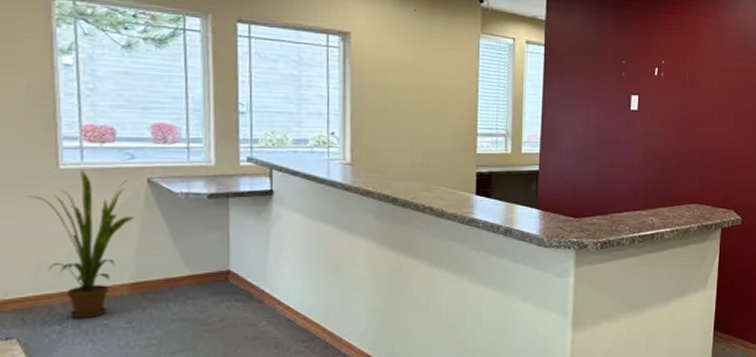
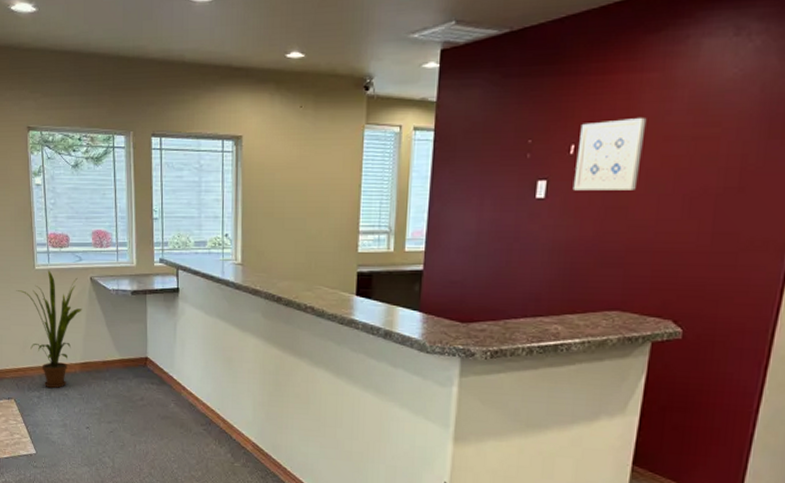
wall art: none [658,51,707,107] -> present [573,118,647,191]

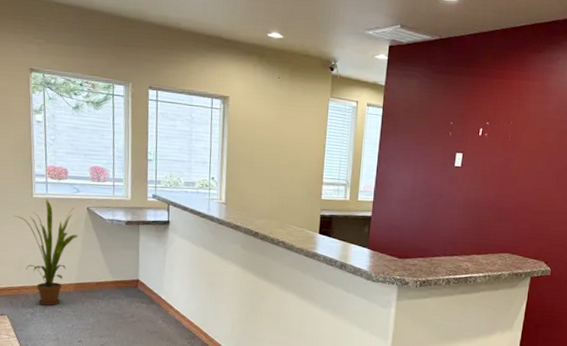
wall art: present [573,118,647,191] -> none [480,113,531,166]

